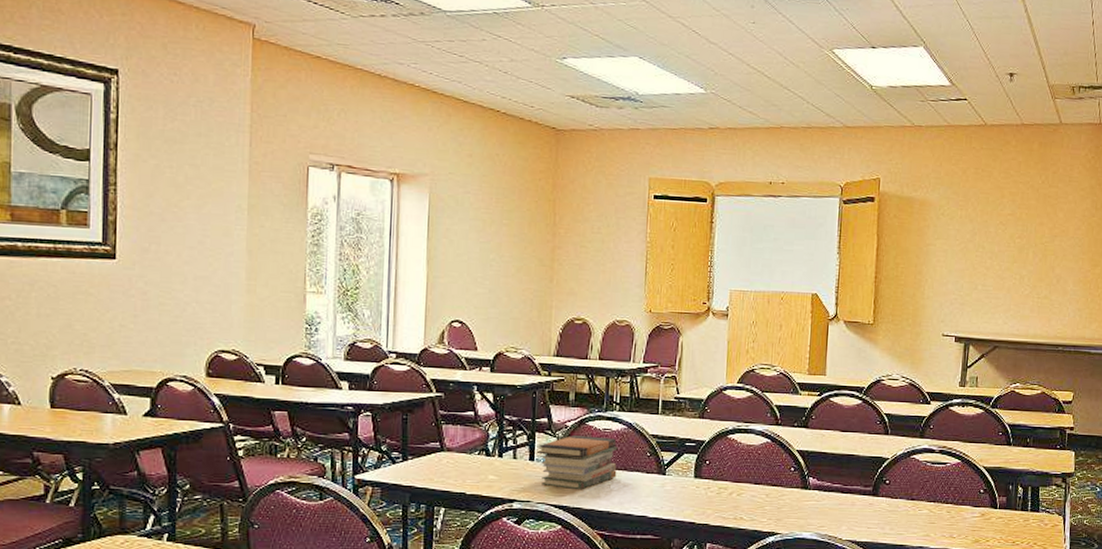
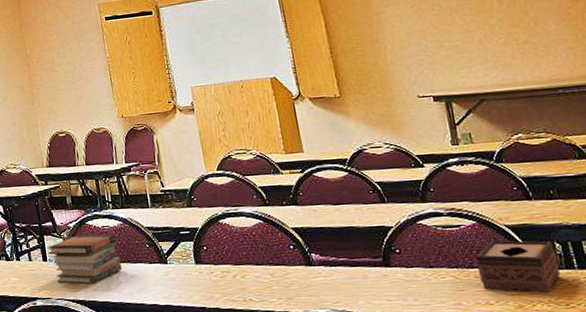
tissue box: none [951,480,1018,531] -> present [476,240,560,293]

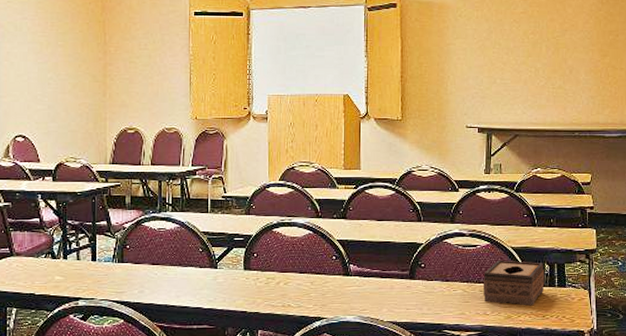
book stack: present [48,234,123,285] -> none [99,236,172,286]

